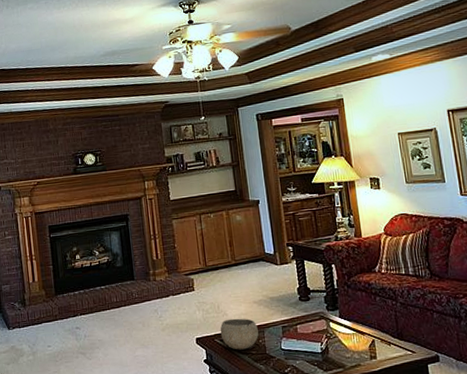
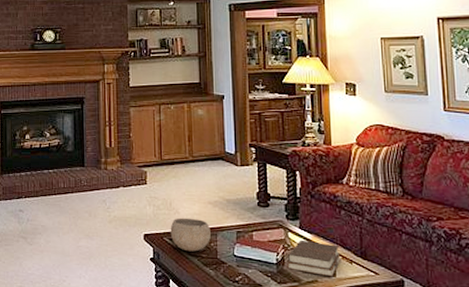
bible: none [331,327,380,360] -> present [287,239,341,277]

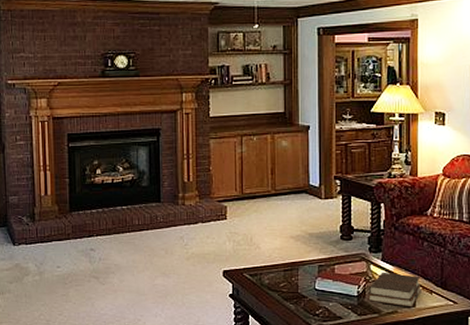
bowl: present [170,217,211,252] -> none [250,253,292,287]

